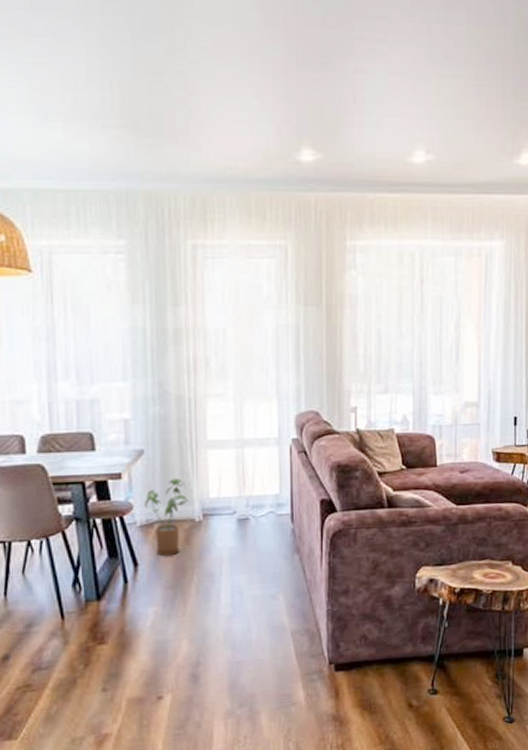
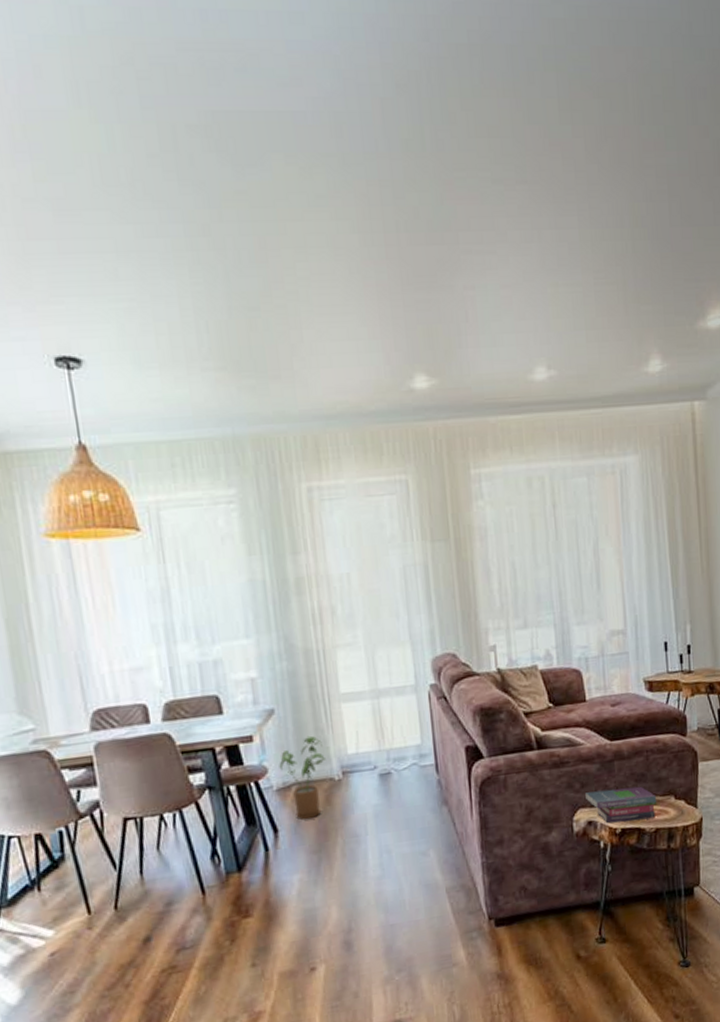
books: none [429,550,496,583] -> present [585,786,657,823]

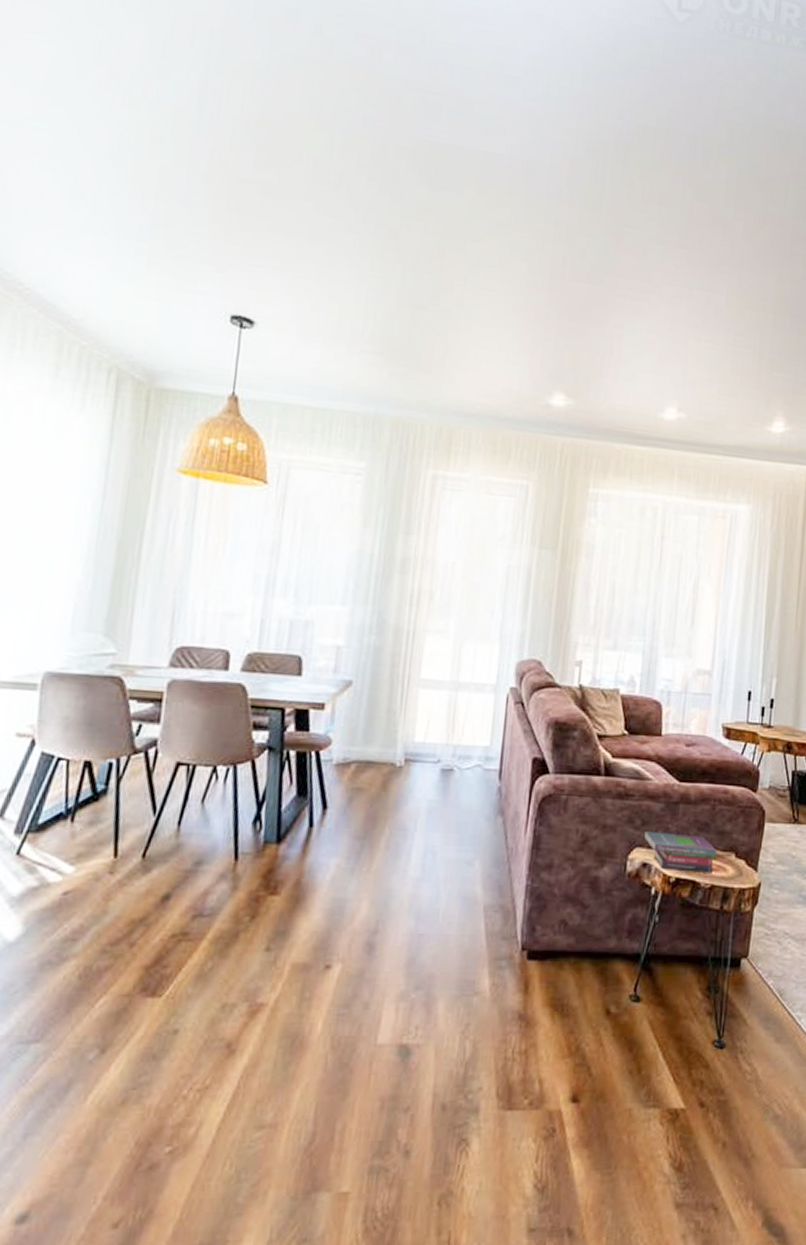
house plant: present [279,735,325,820] -> none [343,715,393,802]

